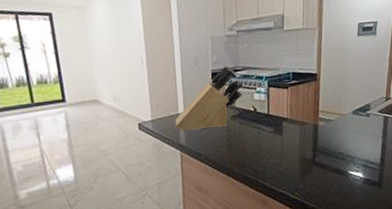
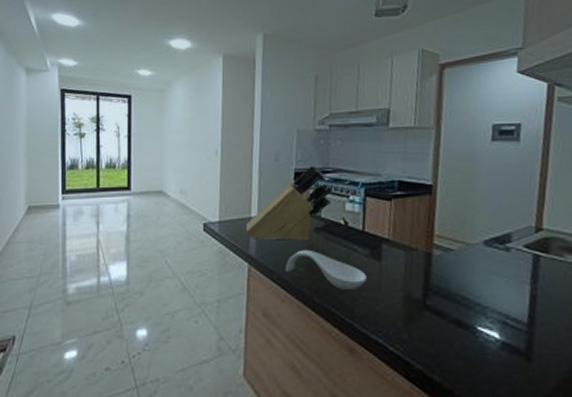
spoon rest: none [210,133,273,160] -> present [285,249,367,289]

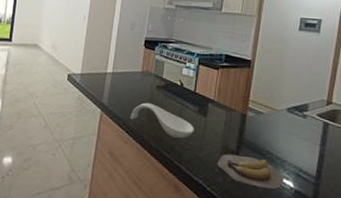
knife block: present [246,165,333,240] -> none [102,36,174,95]
banana: none [399,304,487,342] -> present [217,154,284,189]

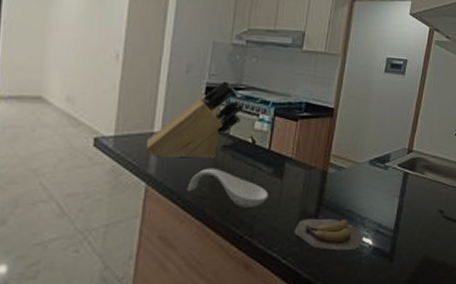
knife block: none [102,36,174,95] -> present [147,81,244,158]

